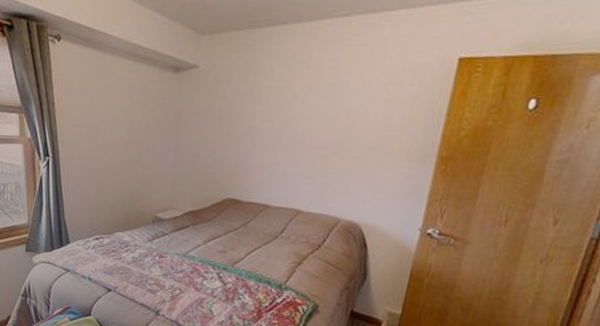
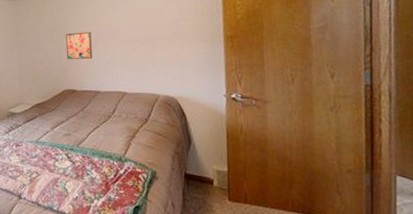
wall art: none [234,127,271,165] -> present [65,31,93,60]

